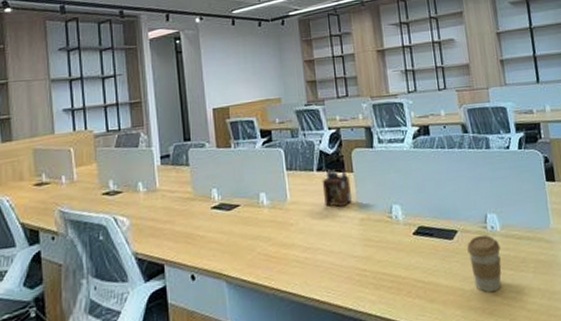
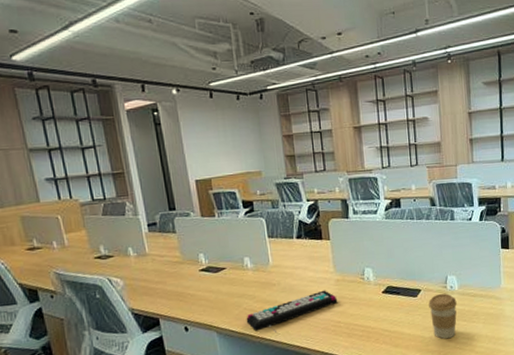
keyboard: none [259,231,363,283] -> present [246,290,338,333]
desk organizer: present [322,168,352,207] -> none [301,236,328,270]

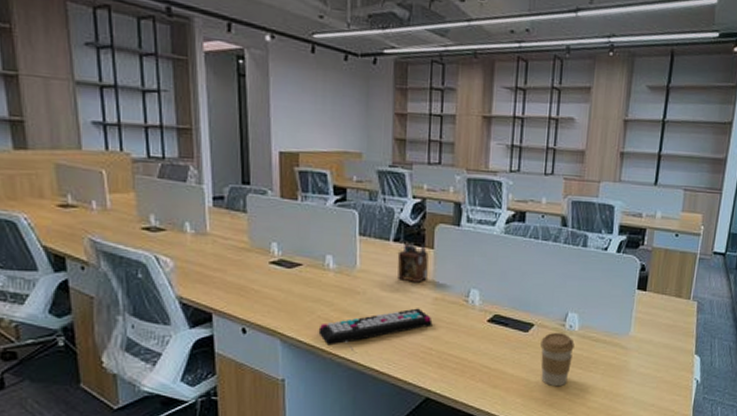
desk organizer: none [301,236,328,270] -> present [397,242,429,282]

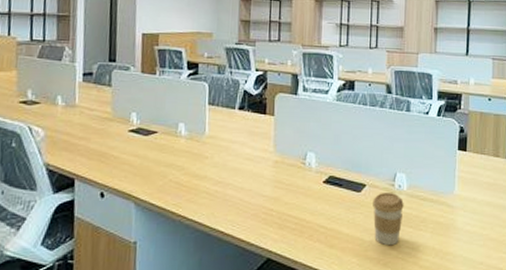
keyboard: present [318,308,433,350] -> none [169,171,273,213]
desk organizer: present [397,242,429,282] -> none [241,110,270,147]

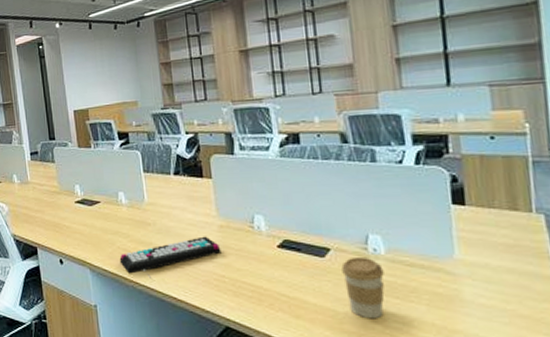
keyboard: none [169,171,273,213] -> present [119,236,222,278]

